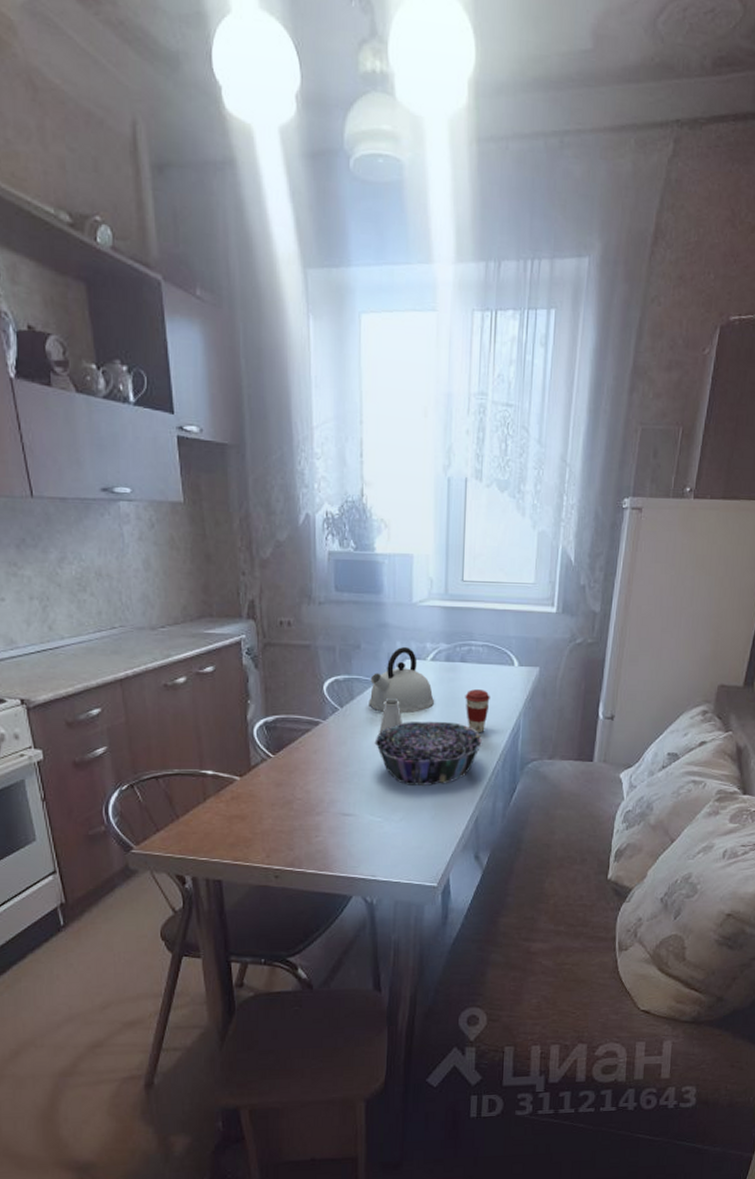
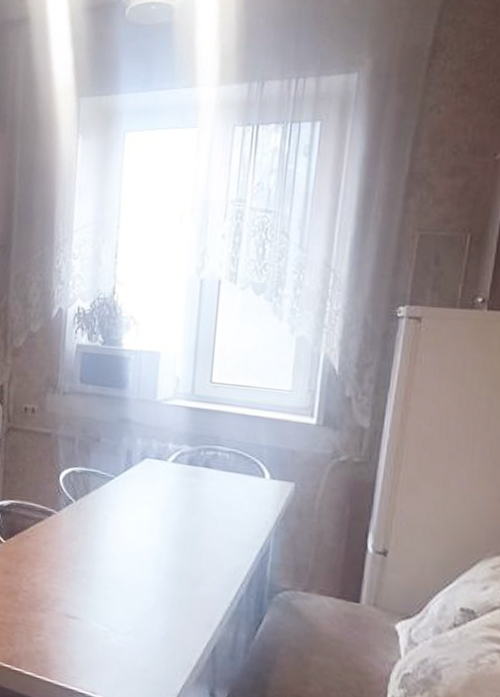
kettle: present [368,647,434,714] -> none [103,445,173,516]
decorative bowl: present [374,721,483,786] -> none [106,524,226,601]
saltshaker: present [379,697,402,733] -> none [112,496,138,534]
coffee cup: present [465,689,490,733] -> none [207,498,236,549]

